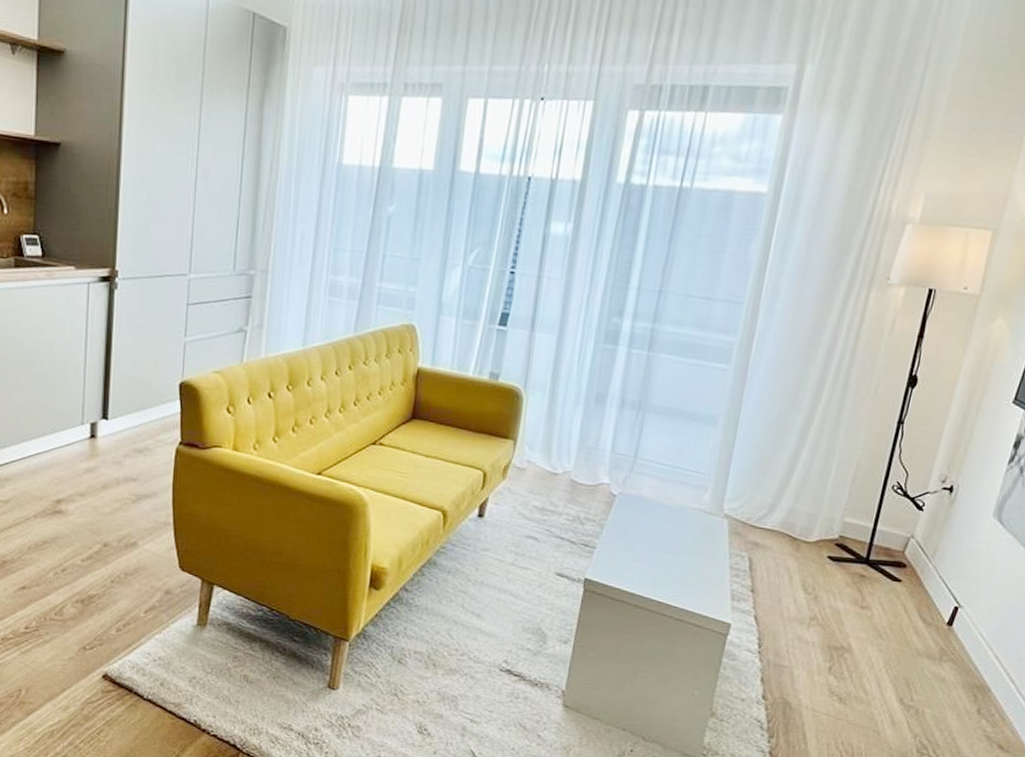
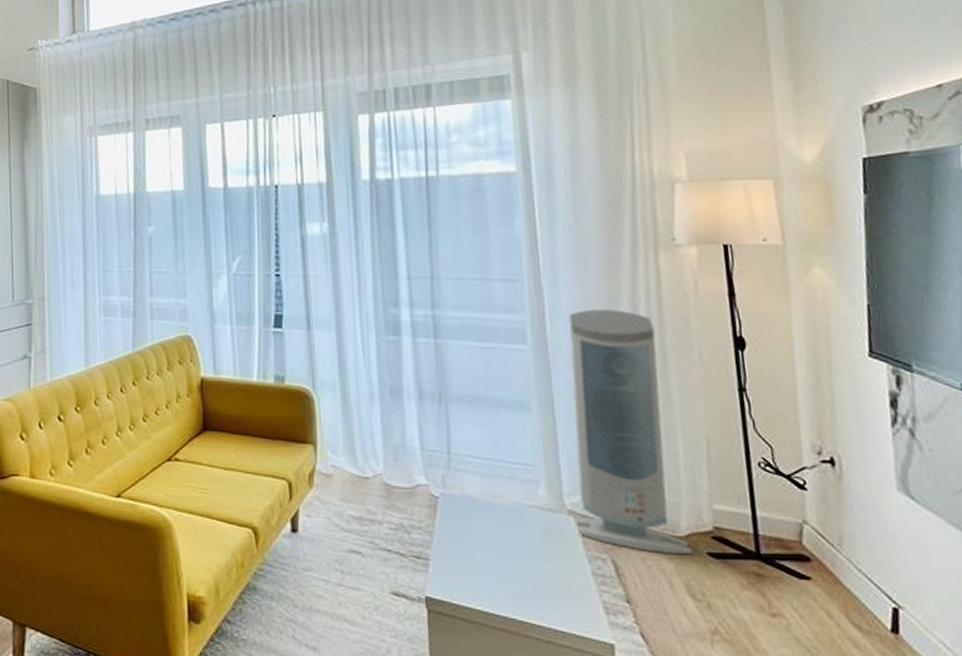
air purifier: none [726,337,846,557] -> present [568,308,693,555]

